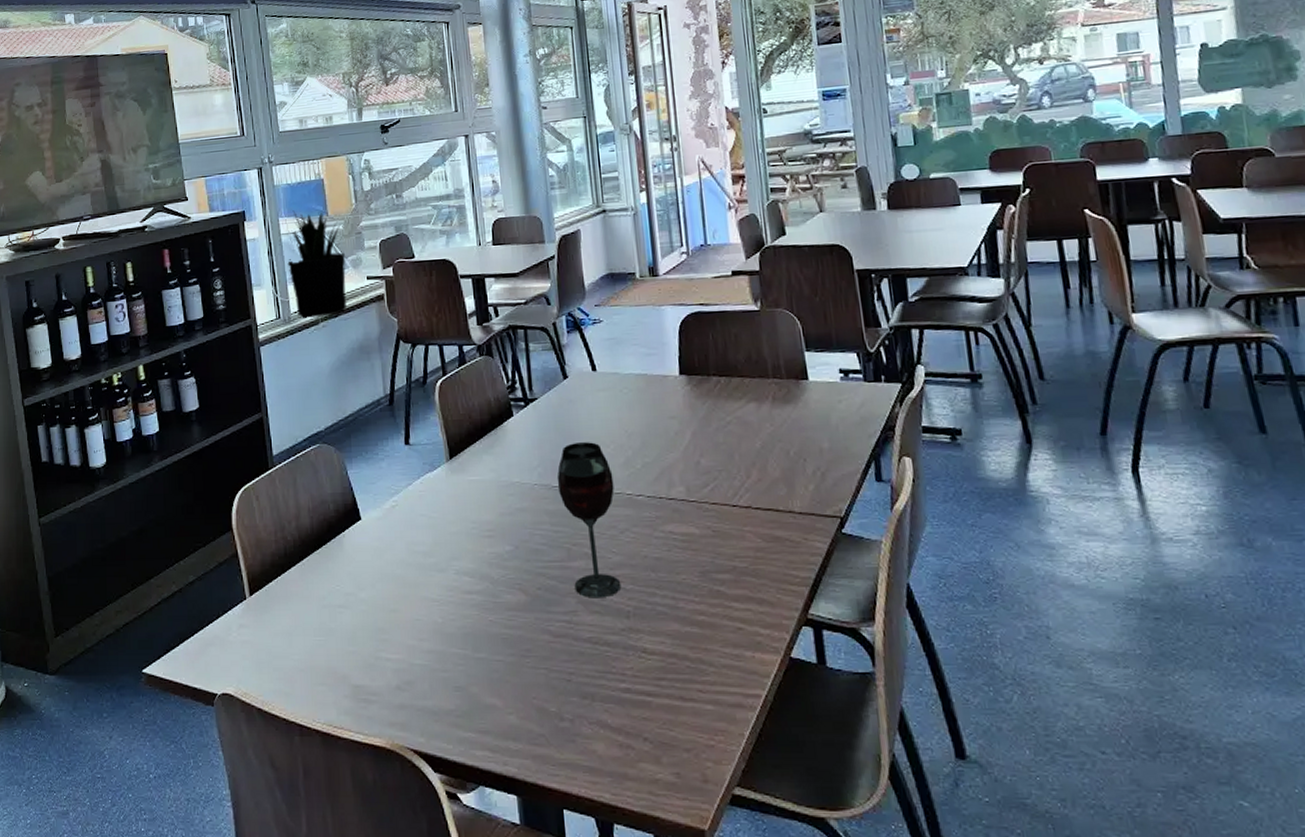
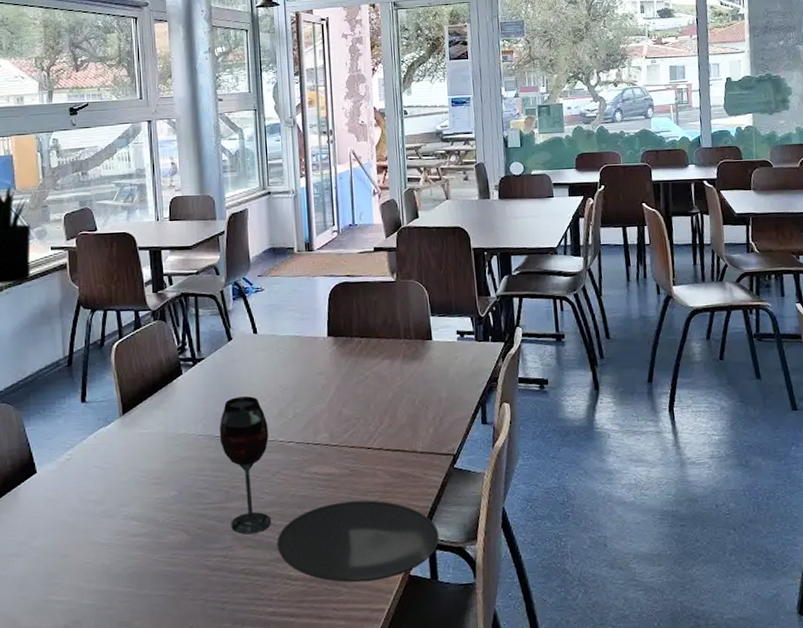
plate: none [628,567,827,662] -> present [277,500,440,583]

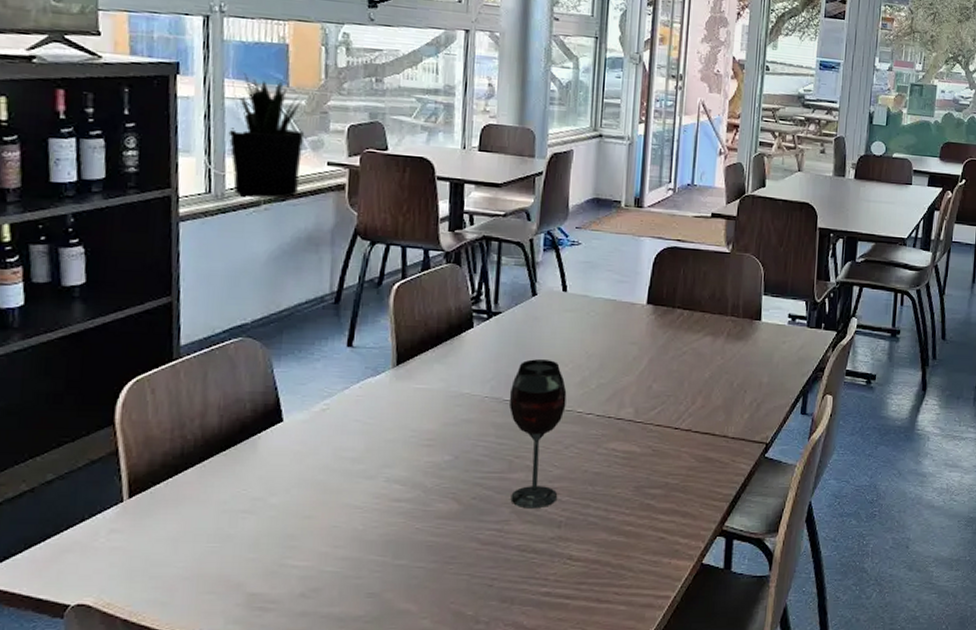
plate: present [277,500,440,583] -> none [560,483,739,568]

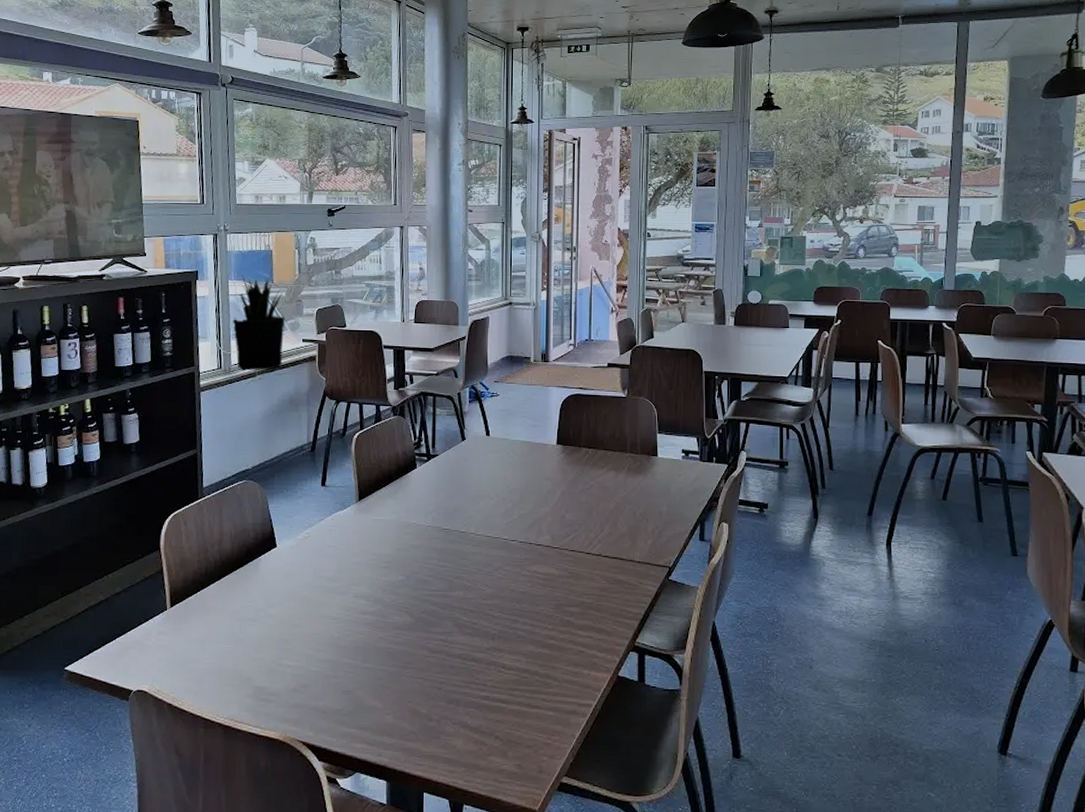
wineglass: present [509,359,567,509] -> none [447,494,494,623]

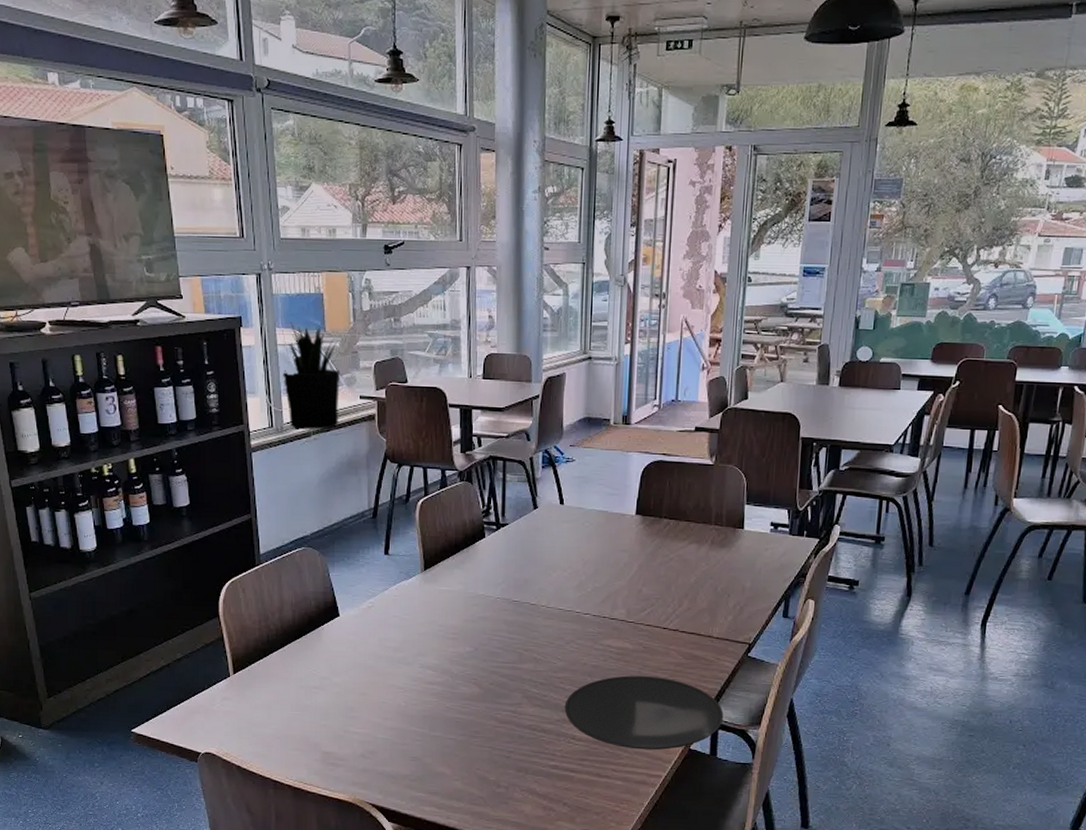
plate: none [494,601,649,678] -> present [564,675,724,750]

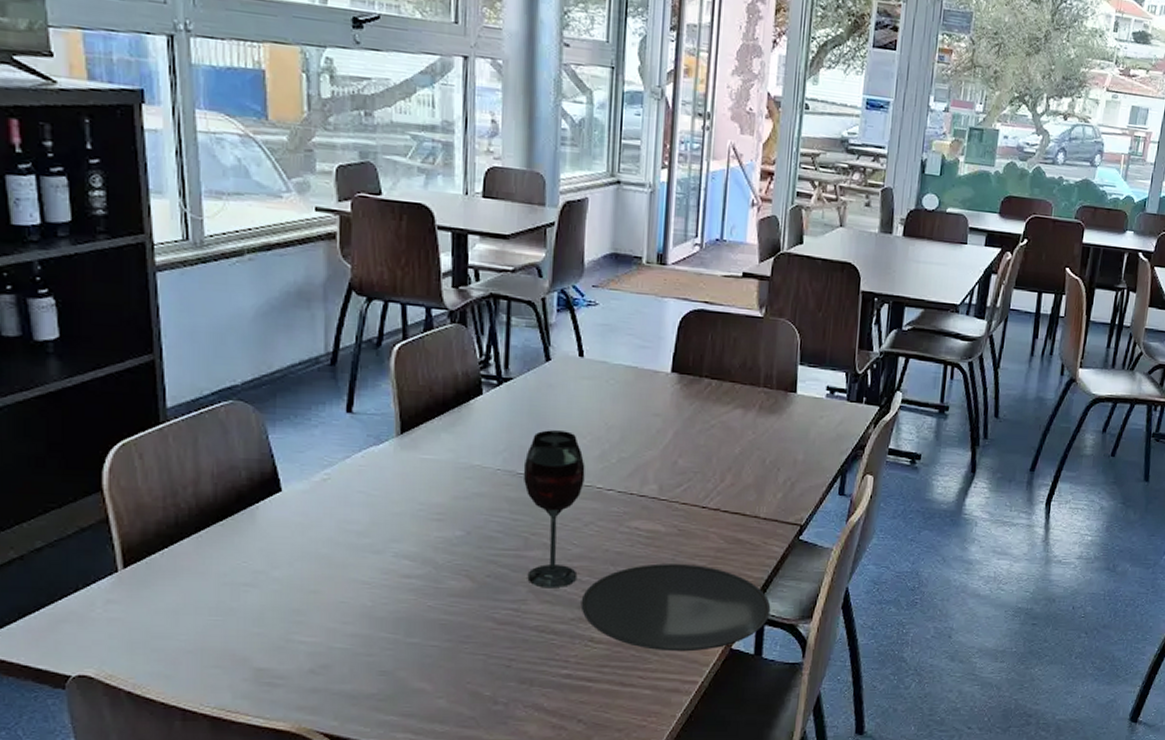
planter: present [282,322,340,430] -> none [204,103,287,248]
wineglass: none [517,565,566,695] -> present [523,430,585,589]

